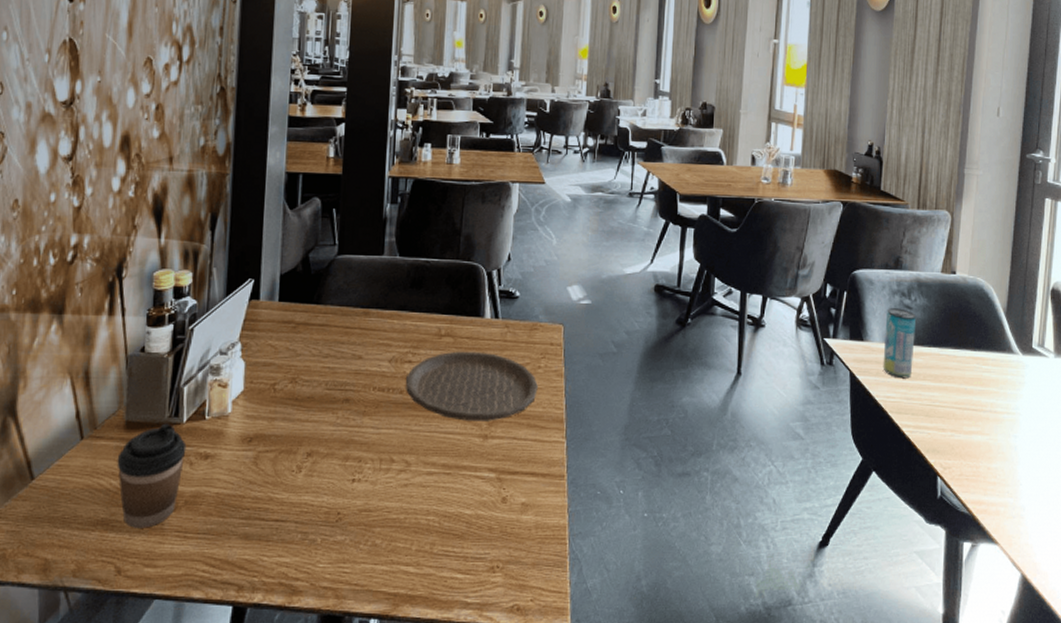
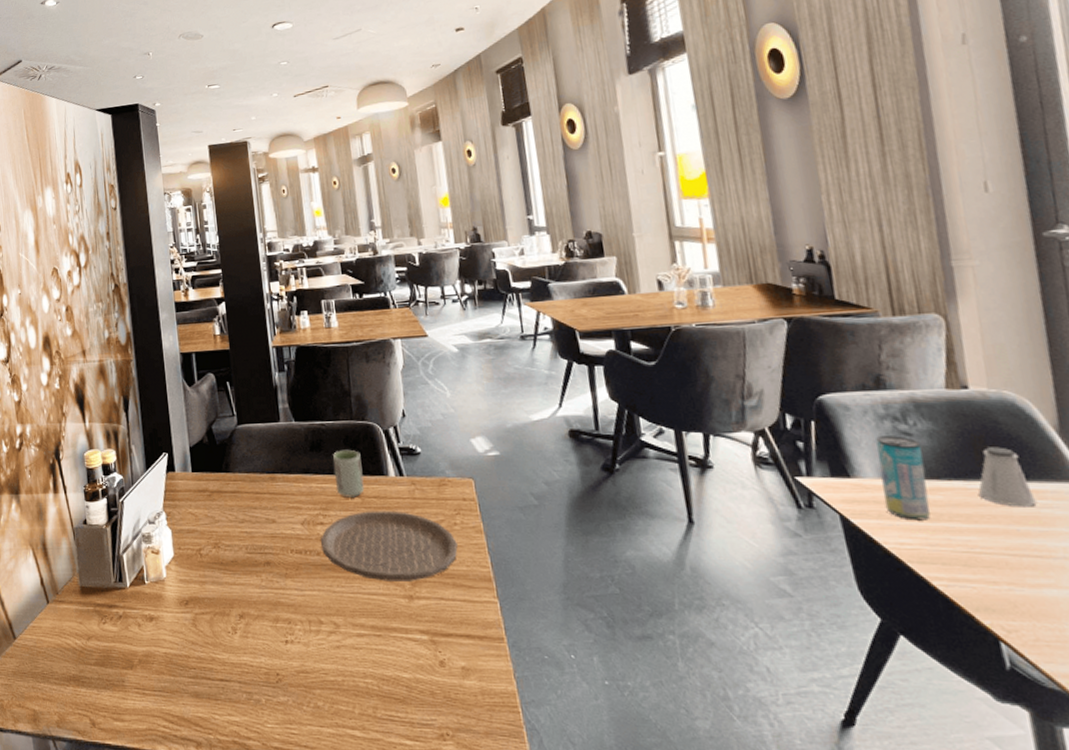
coffee cup: present [117,423,187,528] -> none [78,588,134,685]
cup: none [430,288,461,337] -> present [332,449,365,498]
saltshaker: none [946,322,981,371] -> present [977,447,1037,507]

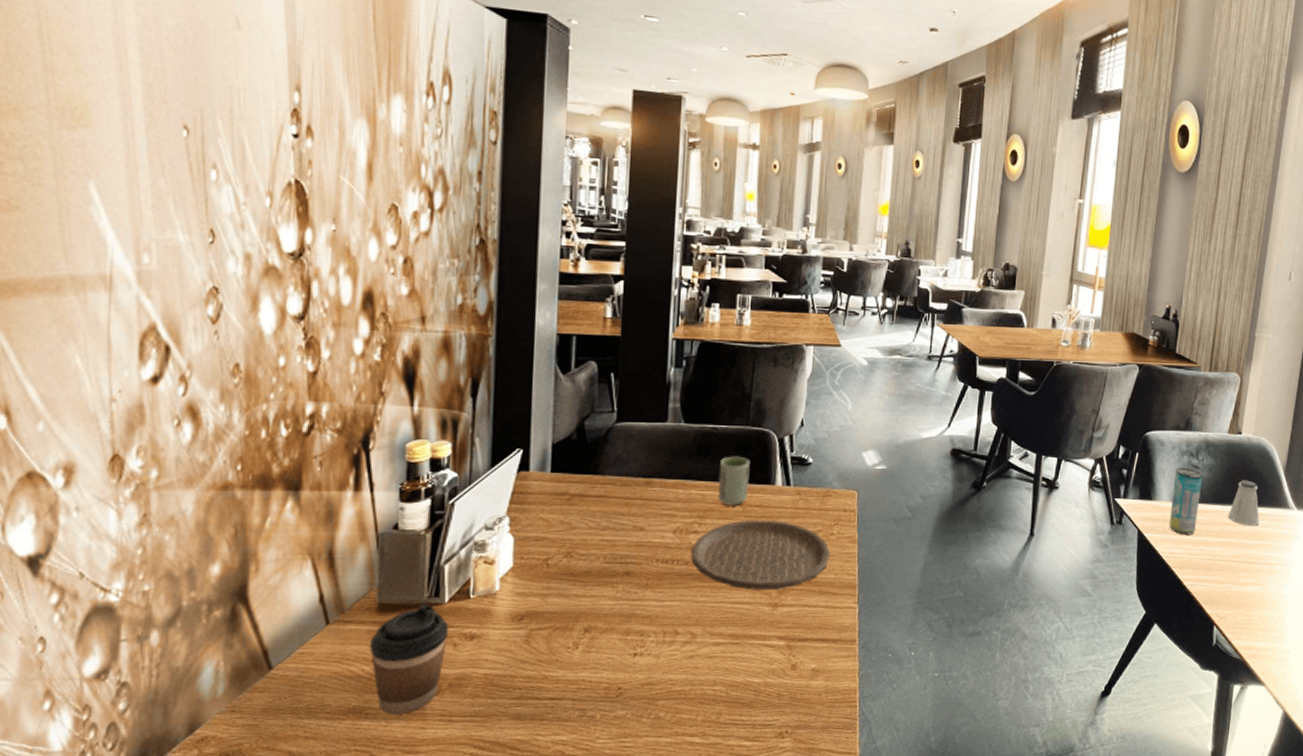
coffee cup: none [78,588,134,685] -> present [369,604,449,715]

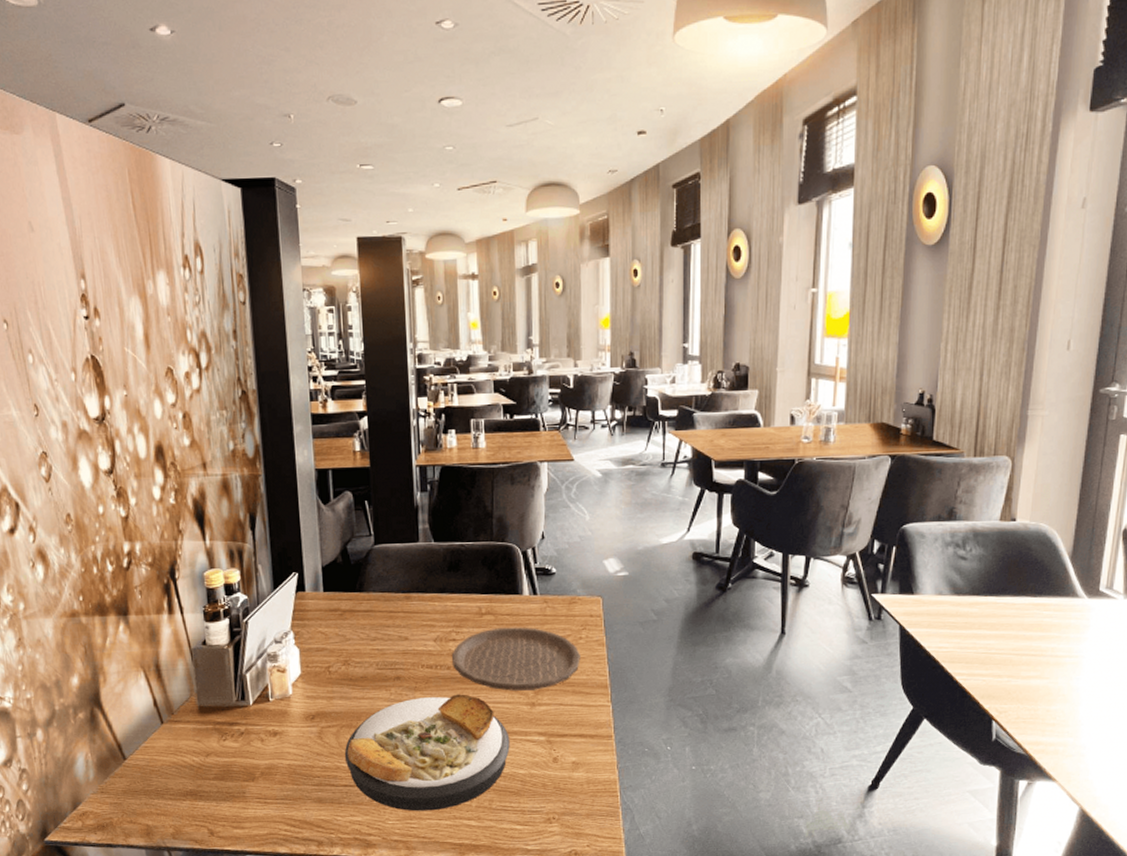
coffee cup: present [369,604,449,715] -> none [195,706,256,797]
plate: none [554,592,747,728] -> present [344,694,510,811]
cup: present [717,456,750,506] -> none [469,569,499,615]
beverage can: present [1169,468,1202,535] -> none [934,559,971,629]
saltshaker: present [1227,480,1260,526] -> none [1003,569,1042,617]

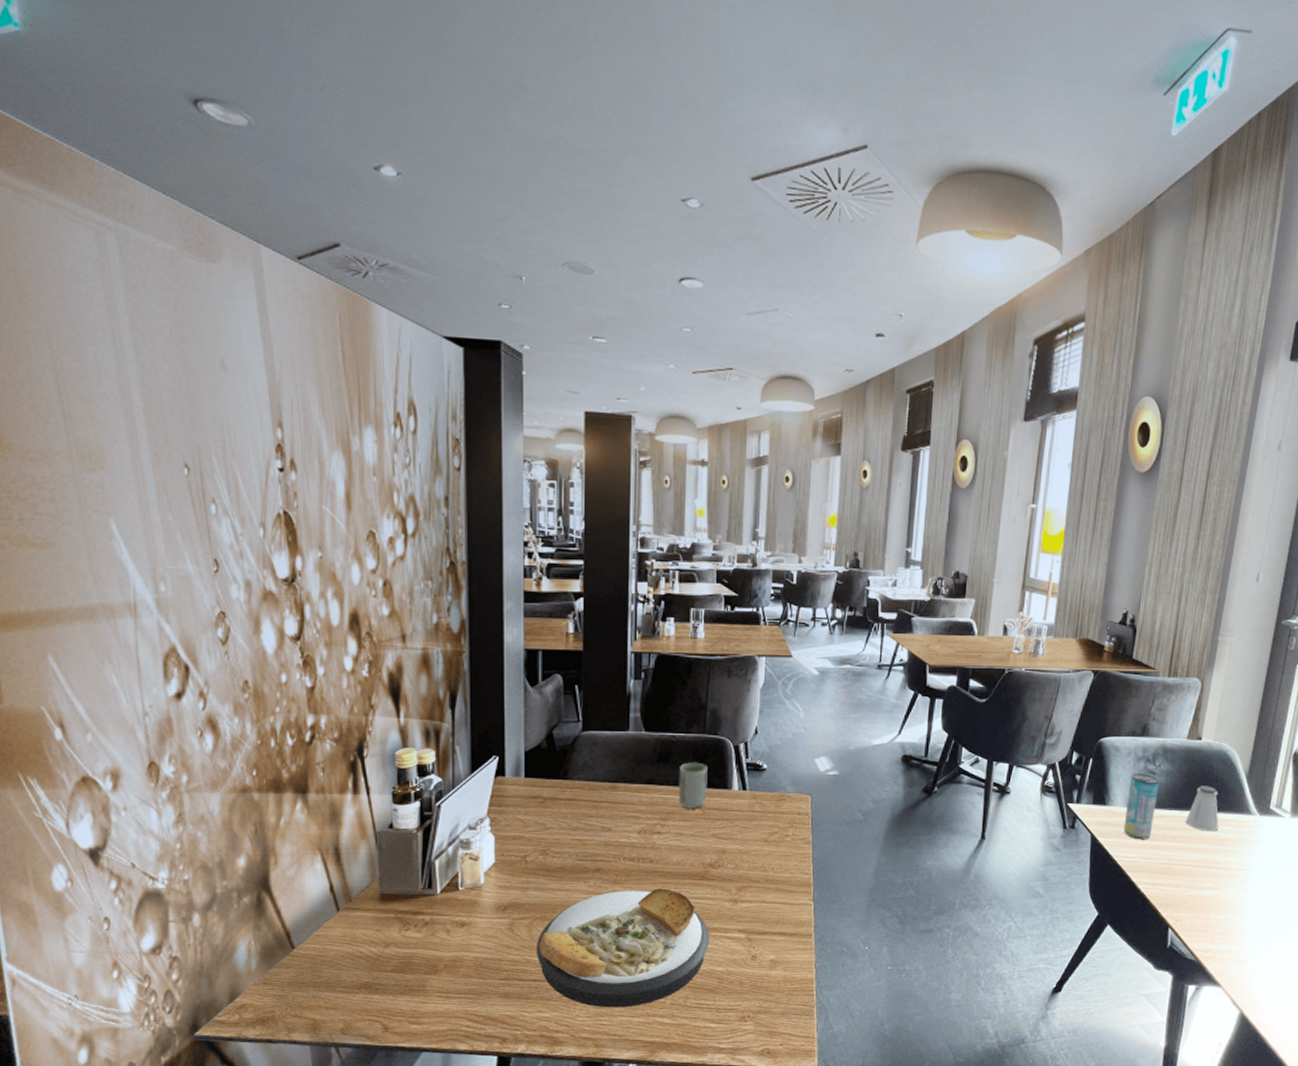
plate: present [452,627,580,691] -> none [656,822,786,887]
cup: none [469,569,499,615] -> present [678,762,708,809]
beverage can: none [934,559,971,629] -> present [1123,774,1159,840]
saltshaker: none [1003,569,1042,617] -> present [1185,786,1219,831]

